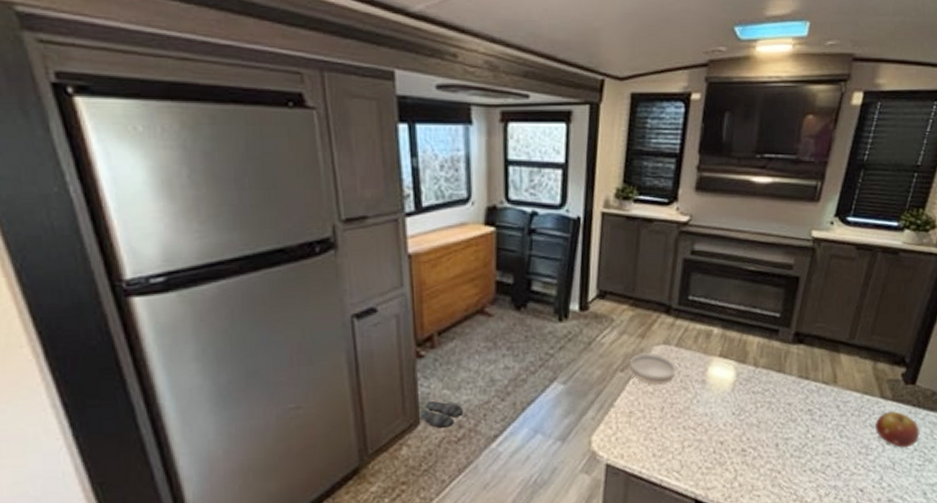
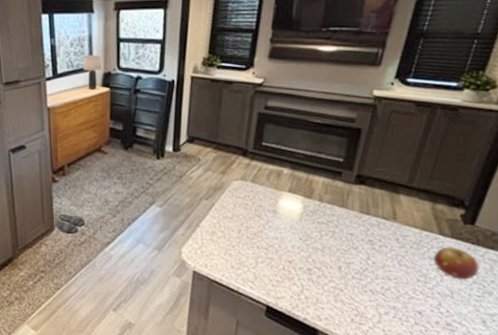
table lamp: none [458,181,484,230] -> present [83,54,101,90]
bowl: present [630,352,677,386] -> none [213,186,252,213]

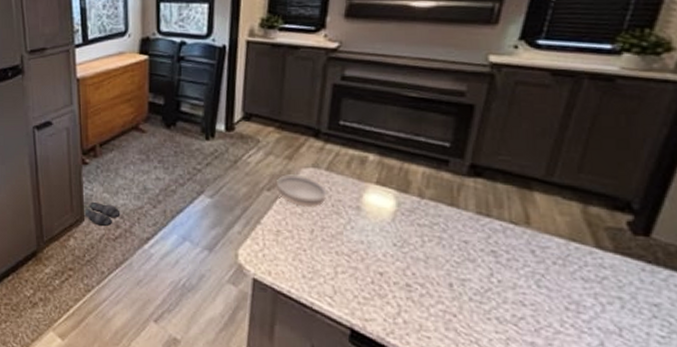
table lamp: present [83,54,101,90] -> none [117,17,139,58]
bowl: none [213,186,252,213] -> present [277,174,327,208]
fruit: present [434,246,479,279] -> none [589,264,661,312]

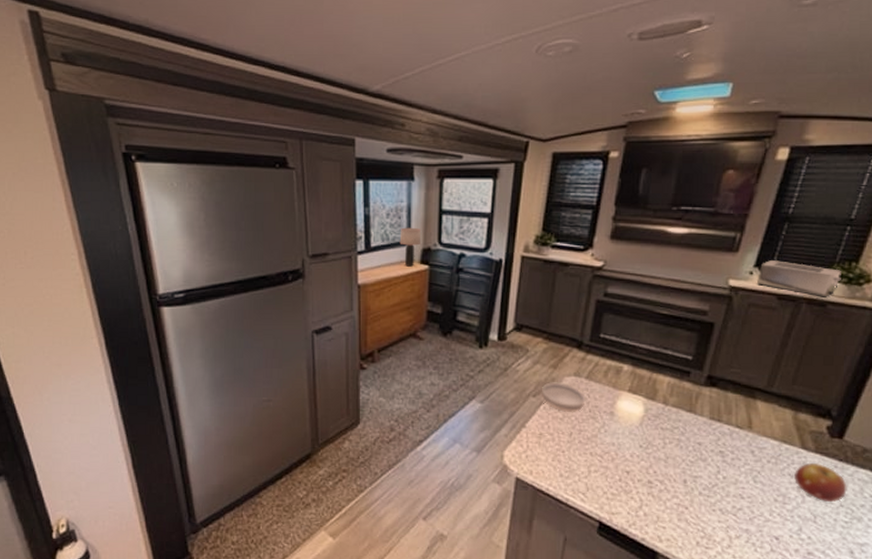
slippers: present [82,201,121,226] -> none [357,405,395,429]
table lamp: none [117,17,139,58] -> present [399,227,420,267]
toaster: none [524,31,632,71] -> present [757,260,841,297]
fruit: none [589,264,661,312] -> present [794,462,847,502]

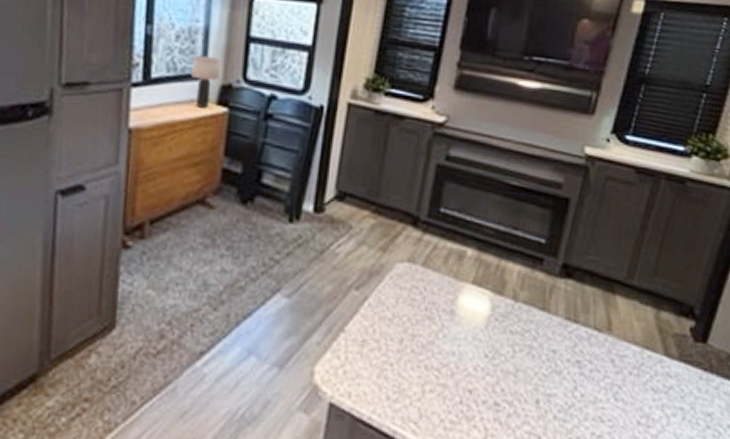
bowl: present [542,382,586,413] -> none [367,270,421,312]
toaster: present [757,260,841,297] -> none [615,127,699,173]
fruit: present [794,462,847,502] -> none [658,373,713,422]

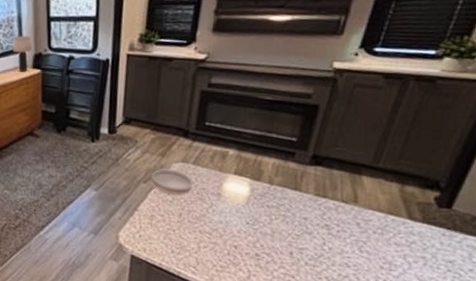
bowl: none [367,270,421,312] -> present [152,168,194,196]

